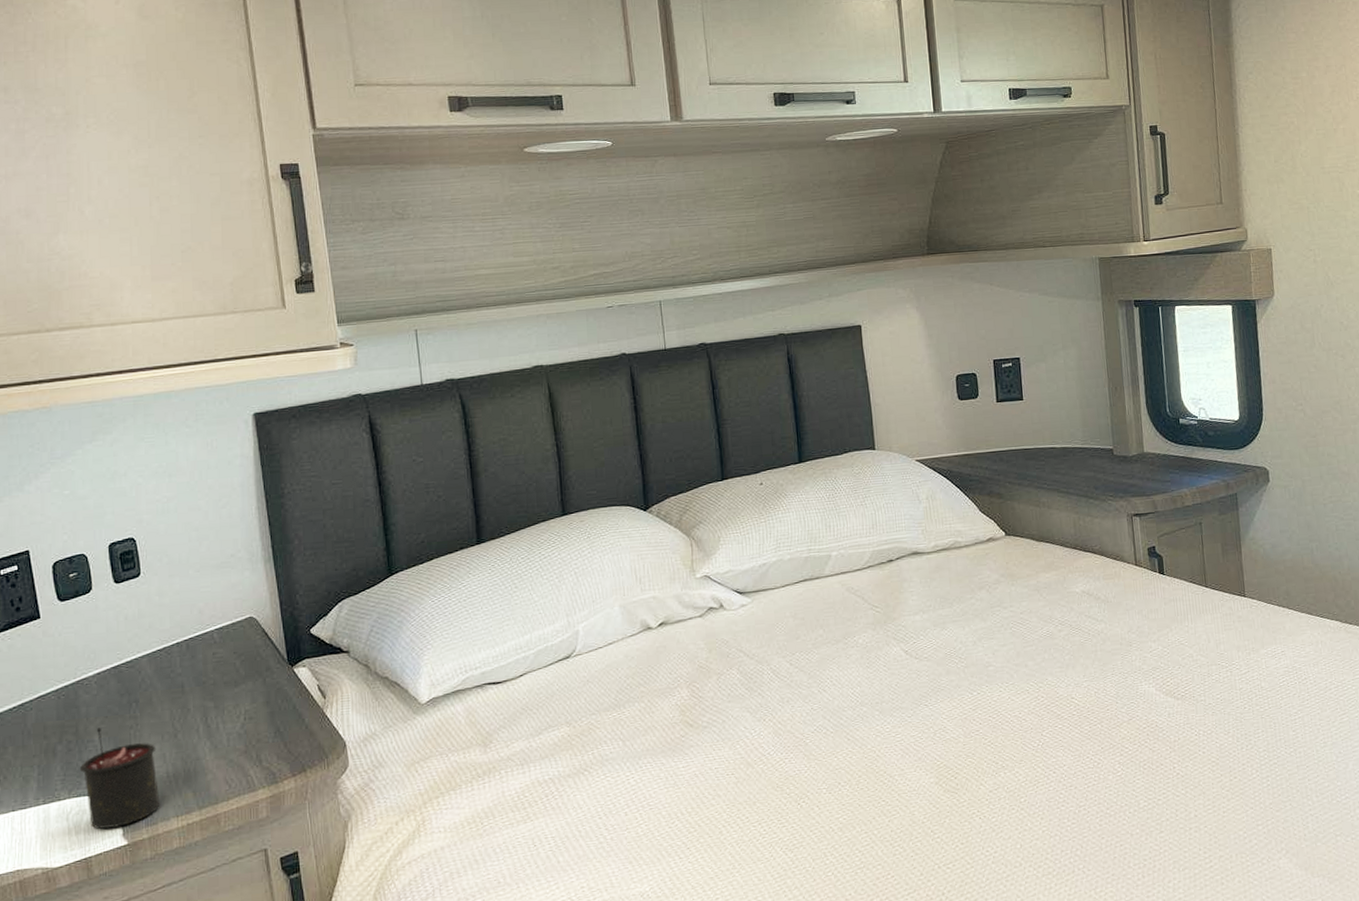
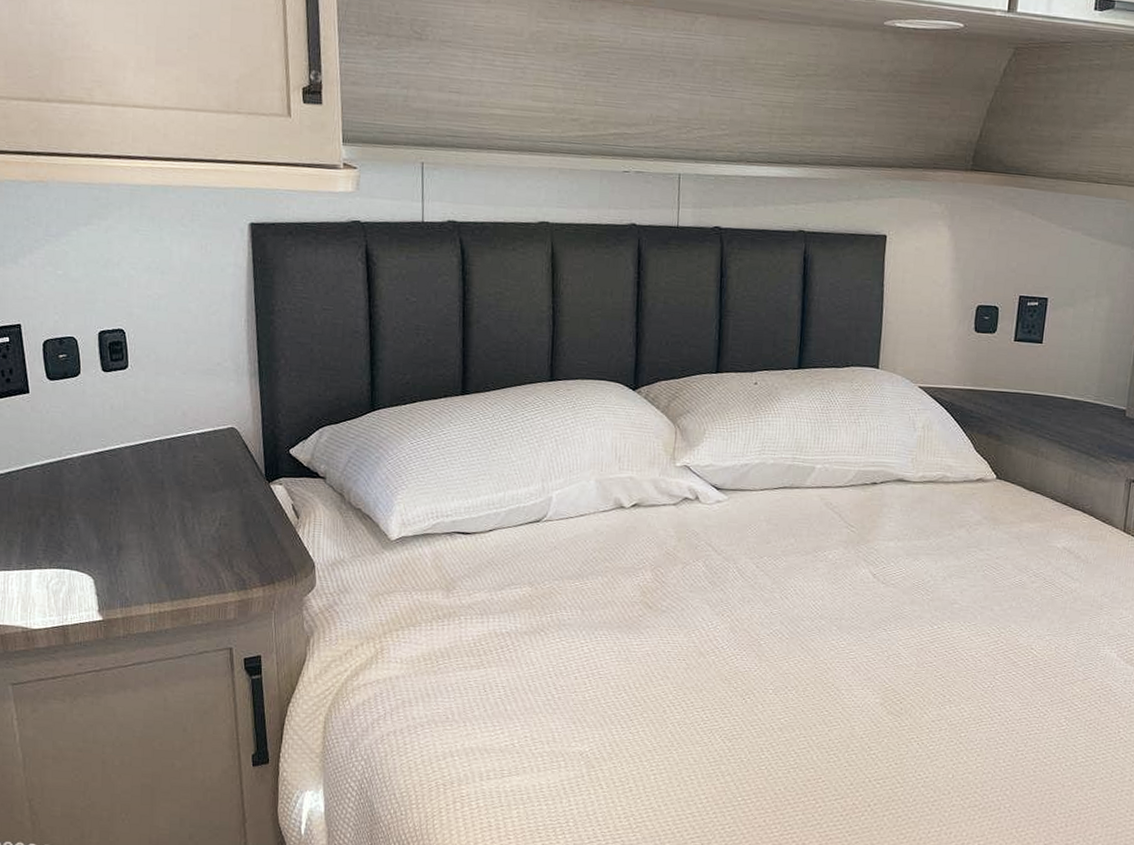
candle: present [80,727,160,830] -> none [61,507,135,604]

